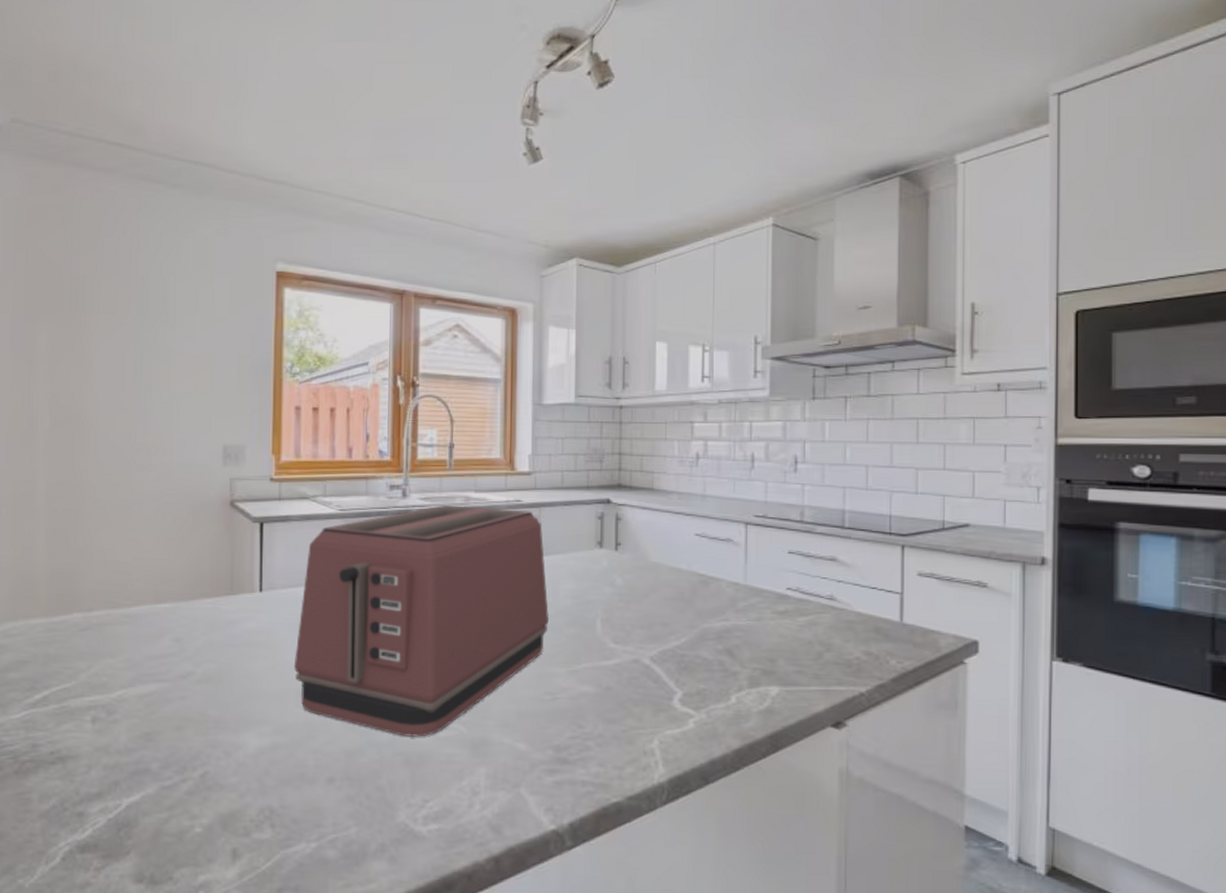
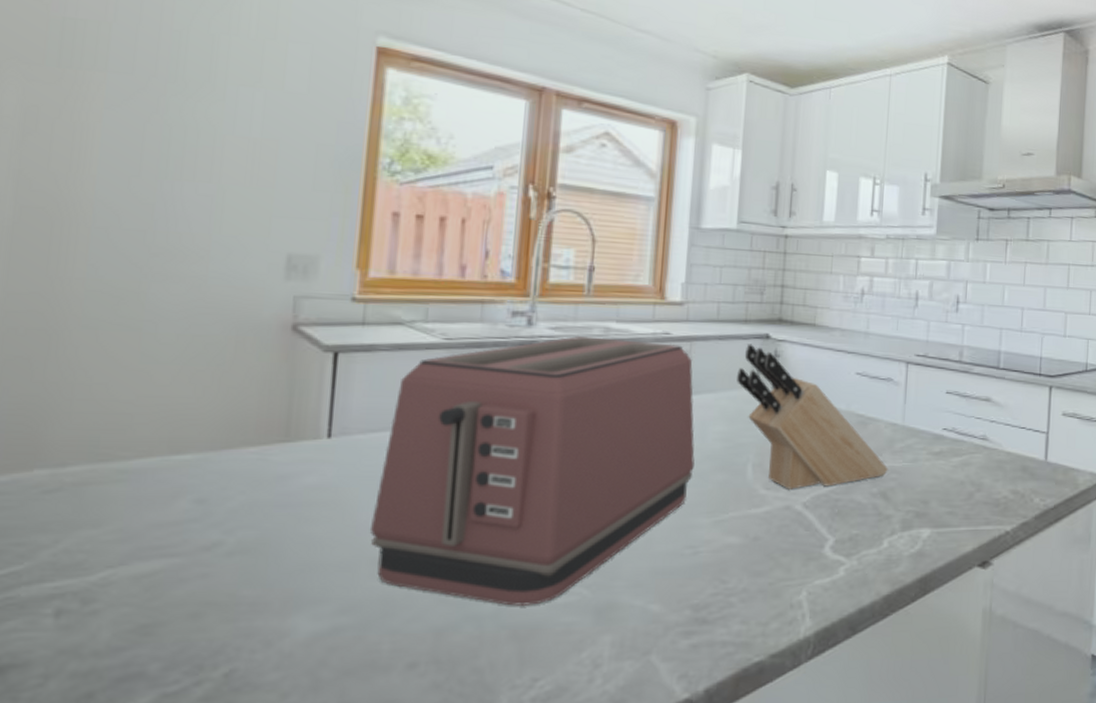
knife block: none [583,508,732,644] -> present [737,344,888,489]

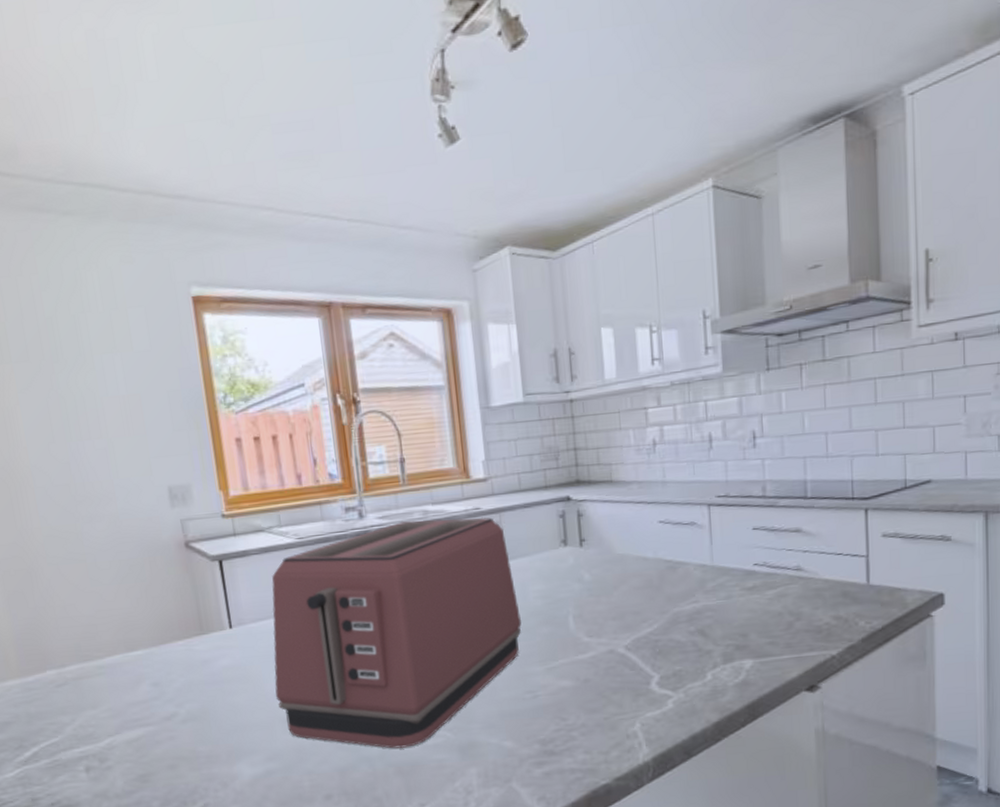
knife block: present [737,344,888,489] -> none [546,507,703,635]

